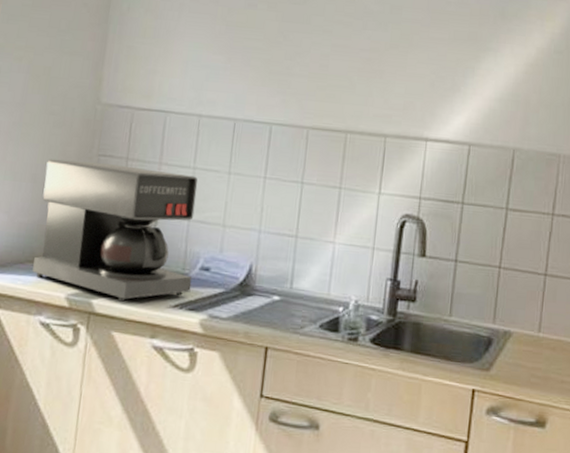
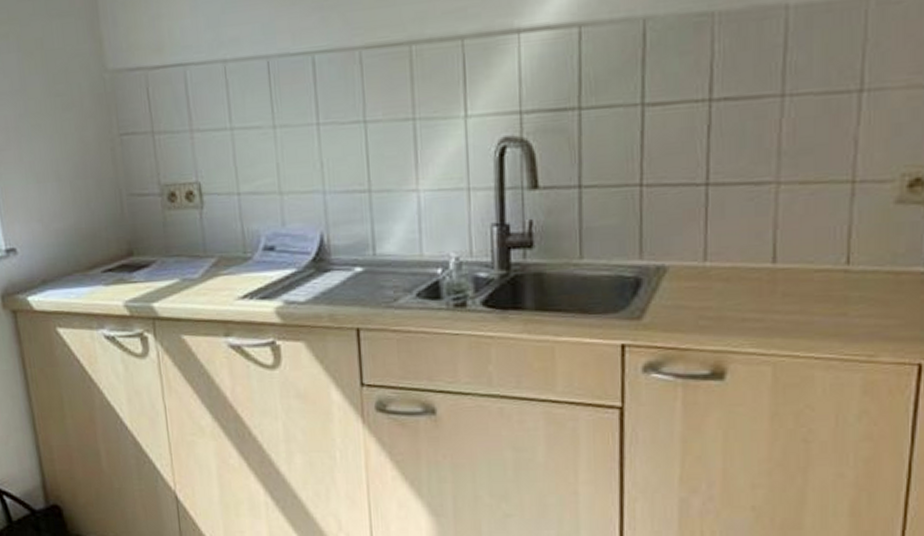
coffee maker: present [32,159,198,303] -> none [66,138,258,302]

